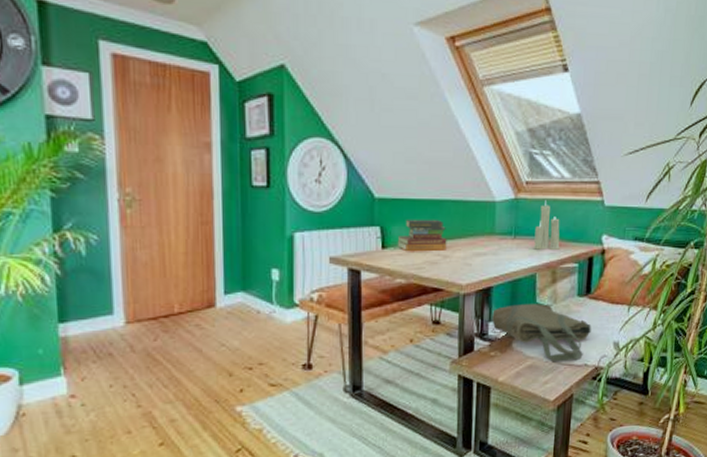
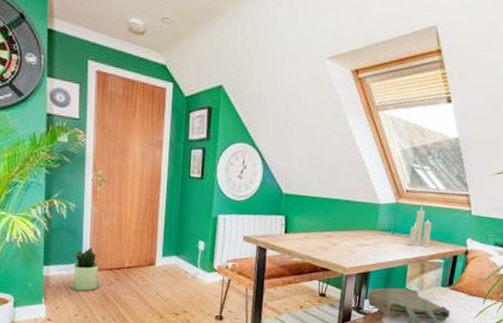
planter: none [100,291,142,352] -> present [71,247,100,291]
books: present [397,219,447,252] -> none [297,212,337,239]

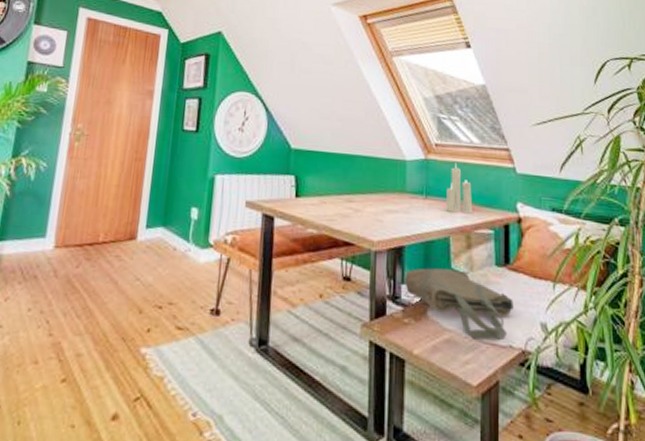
planter: present [71,247,100,291] -> none [28,216,66,276]

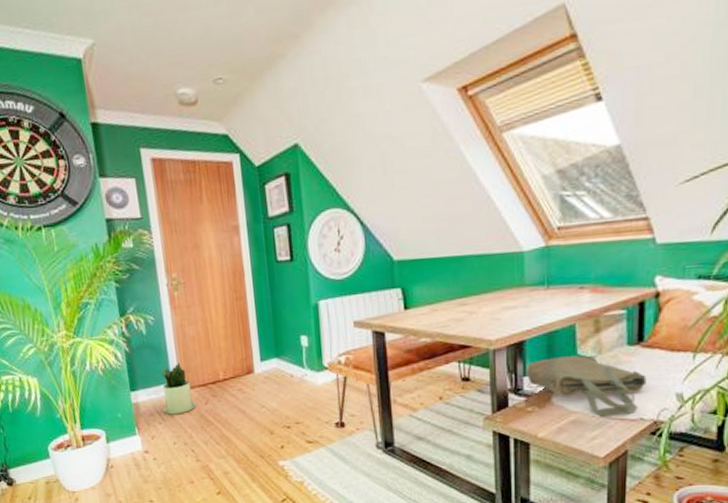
planter: none [28,216,66,276] -> present [160,363,196,415]
candle: present [446,163,473,214] -> none [571,244,603,299]

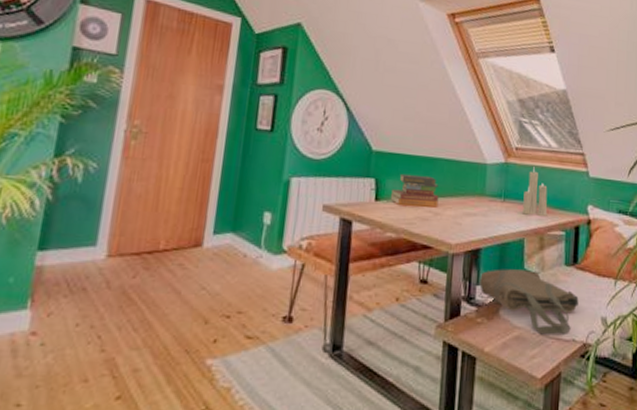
planter: present [160,363,196,415] -> none [75,223,121,287]
books: none [419,275,472,311] -> present [390,173,439,208]
candle: none [571,244,603,299] -> present [522,167,548,216]

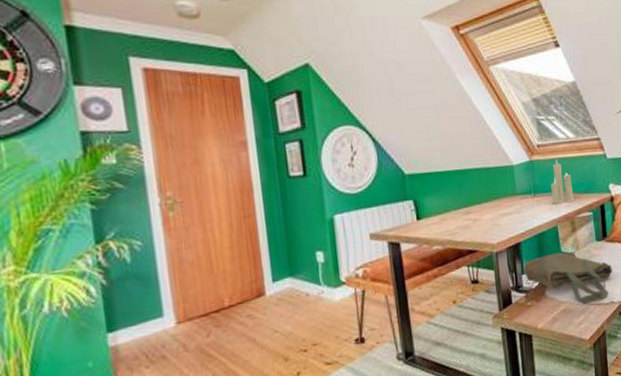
books: present [390,173,439,208] -> none [430,187,476,221]

